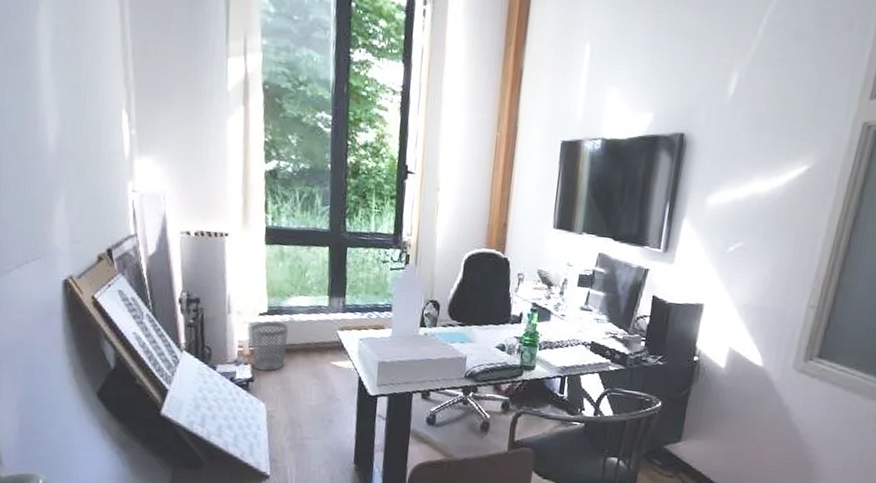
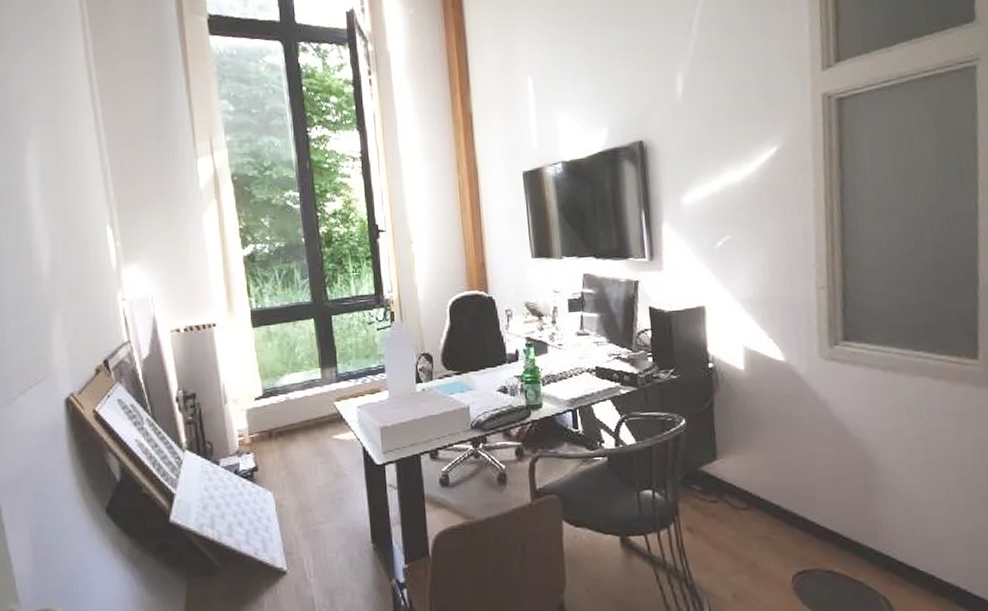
wastebasket: present [251,321,289,372] -> none [249,404,287,458]

